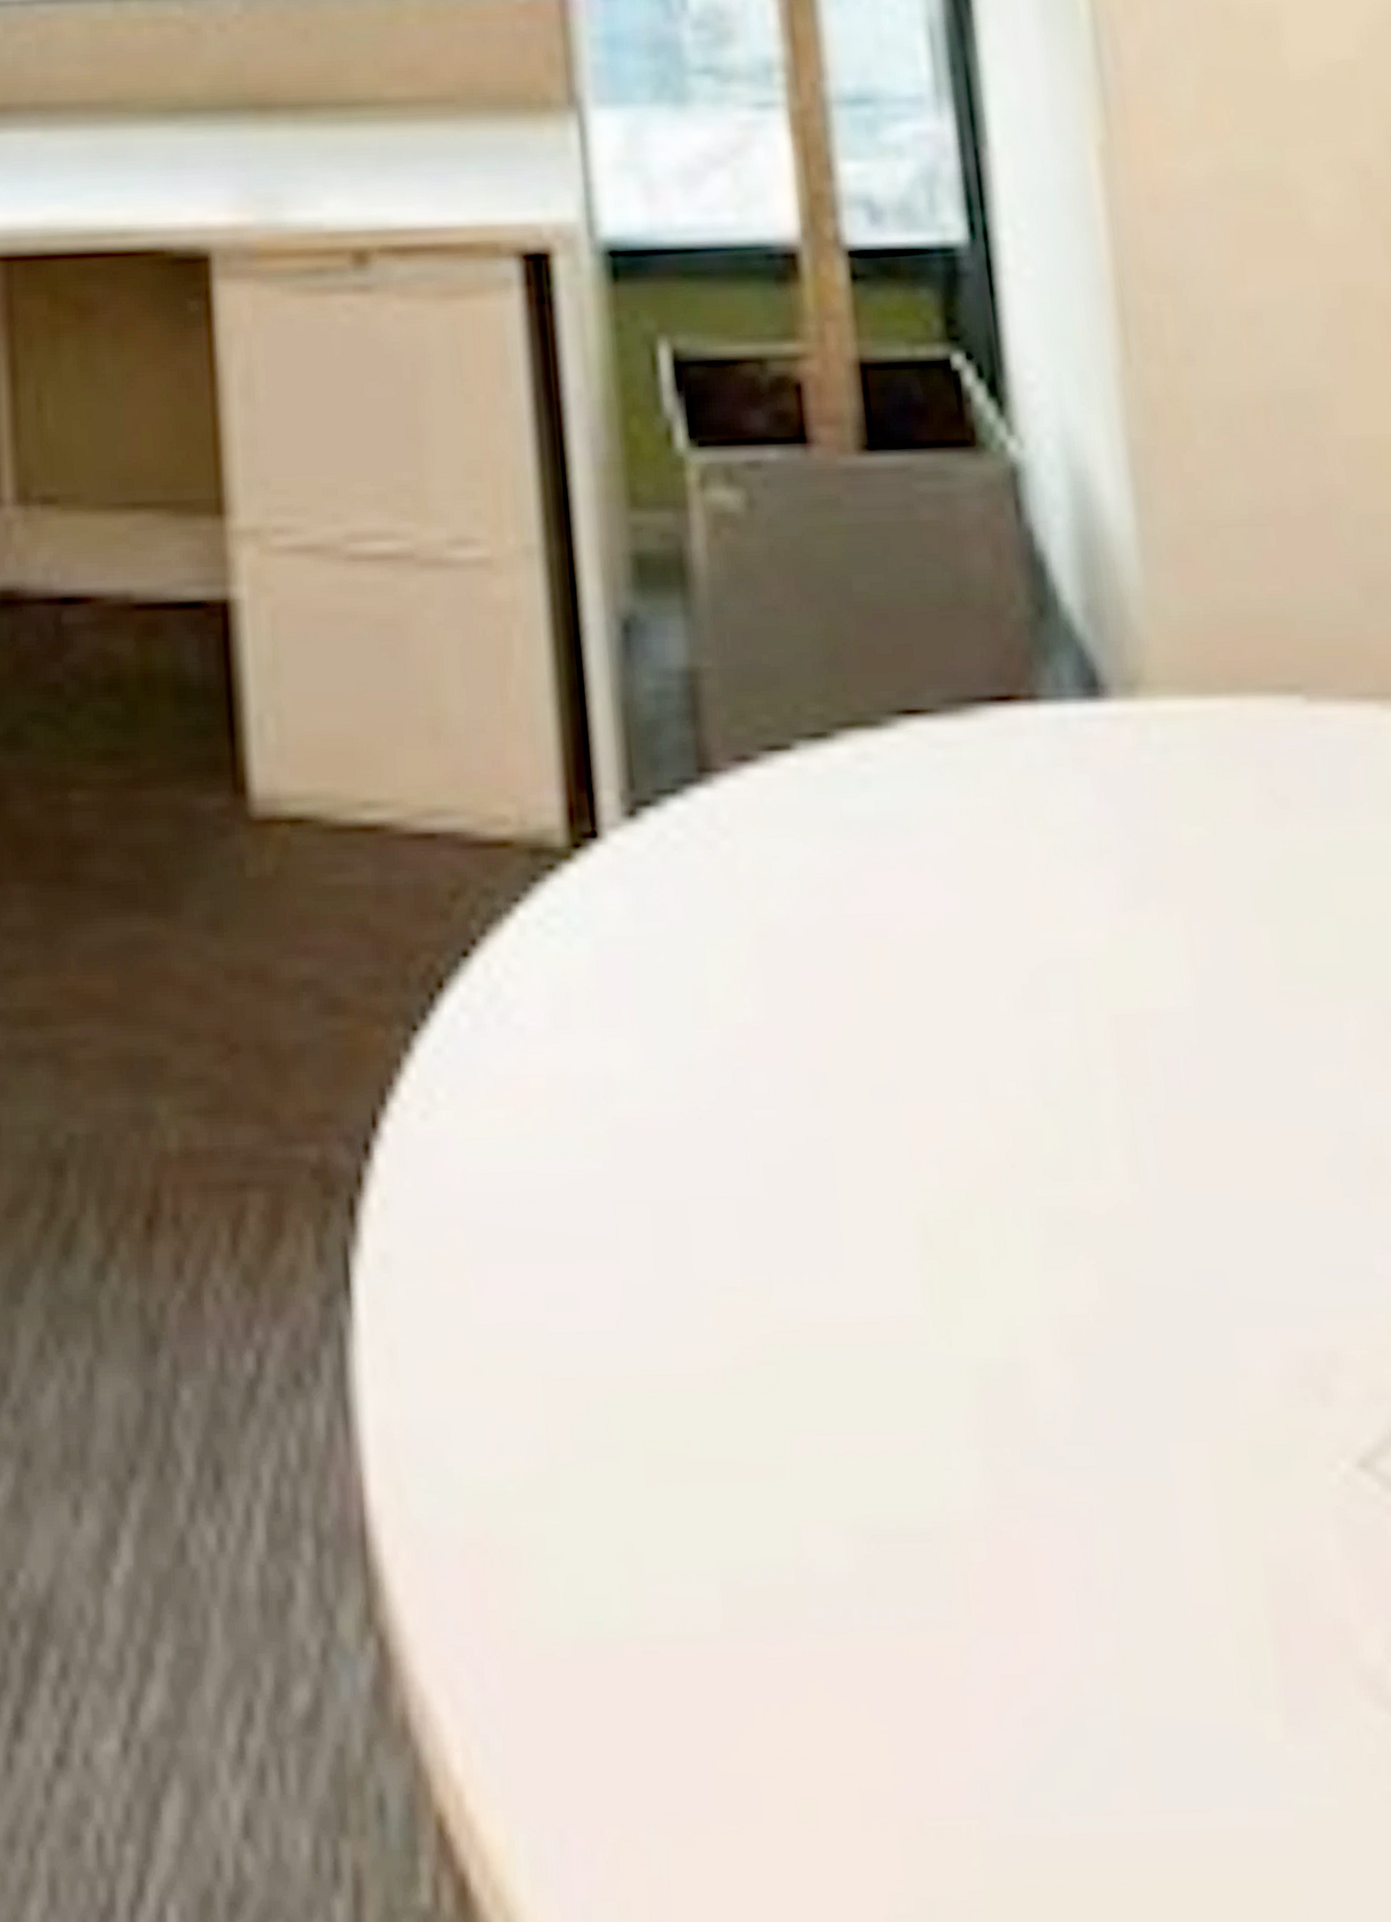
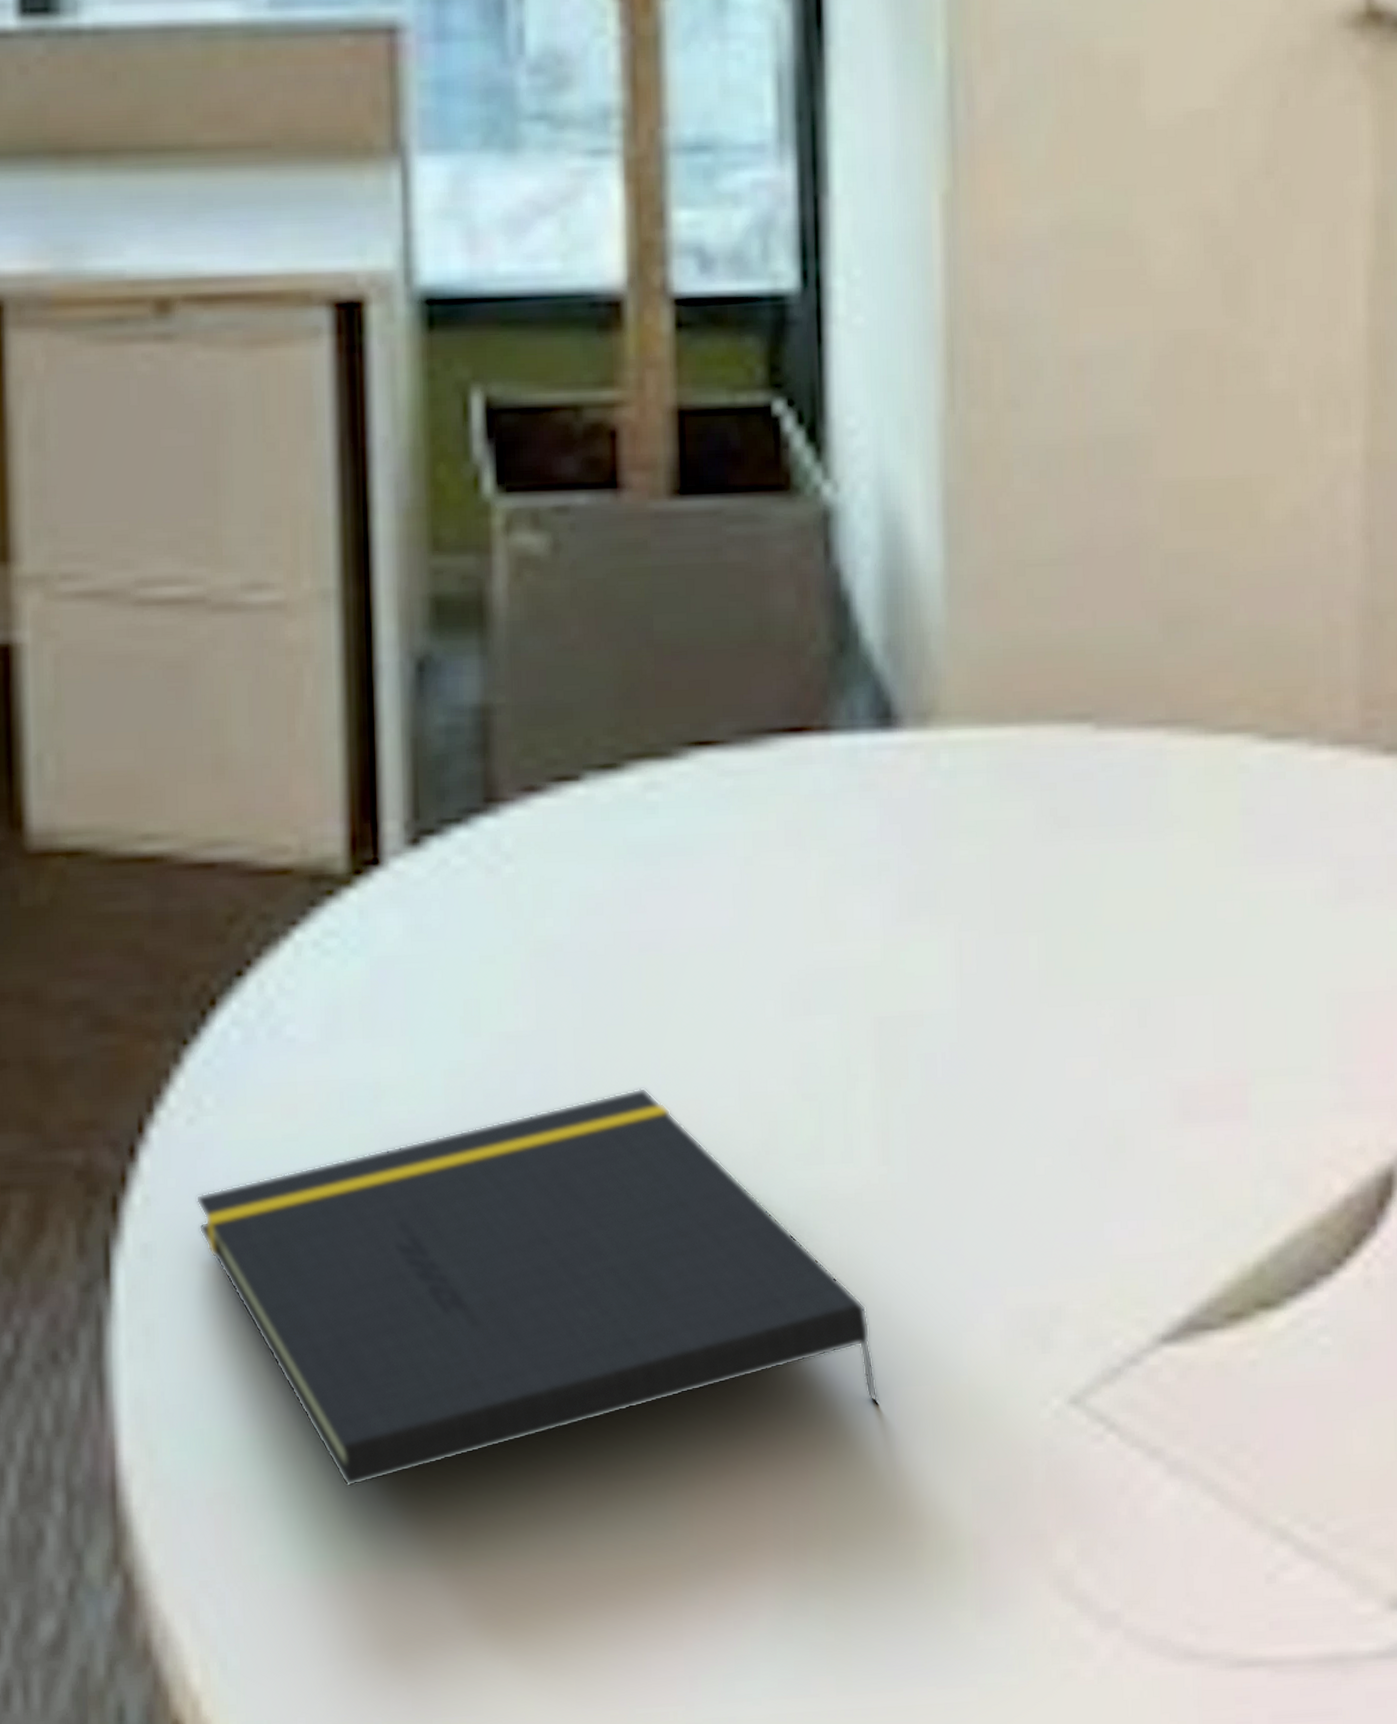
notepad: none [433,1088,1156,1541] -> present [195,1087,880,1487]

